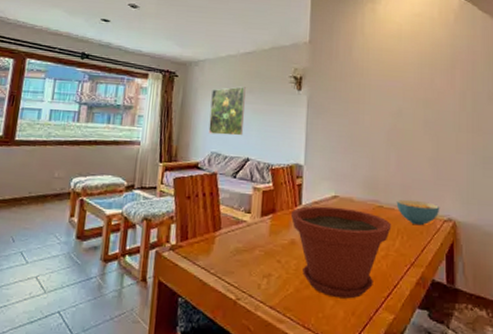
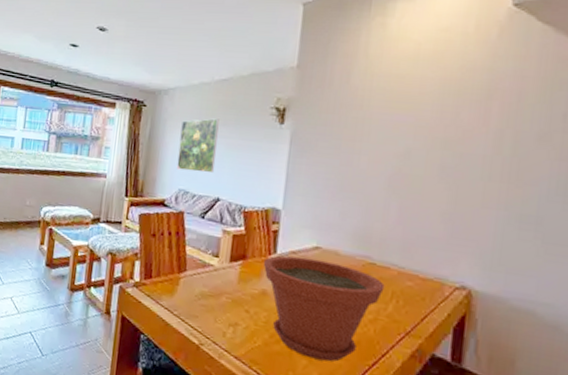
cereal bowl: present [396,199,440,226] -> none [393,258,452,291]

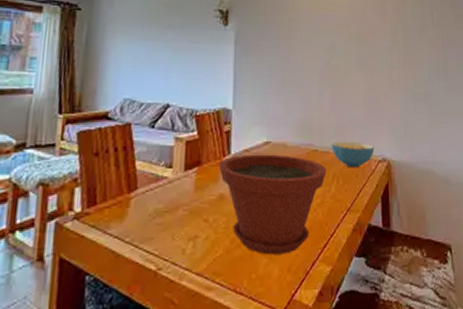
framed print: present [176,118,219,174] -> none [120,21,164,79]
cereal bowl: none [393,258,452,291] -> present [331,141,375,168]

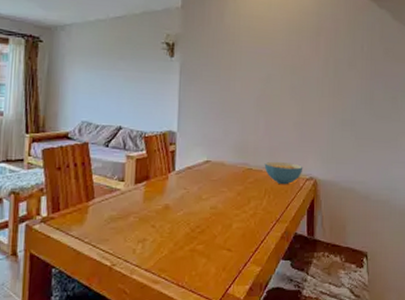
plant pot: present [218,154,327,255] -> none [164,171,260,256]

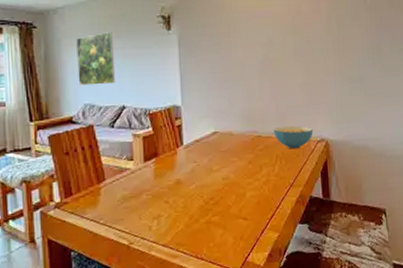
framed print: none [78,53,117,104] -> present [76,32,116,86]

